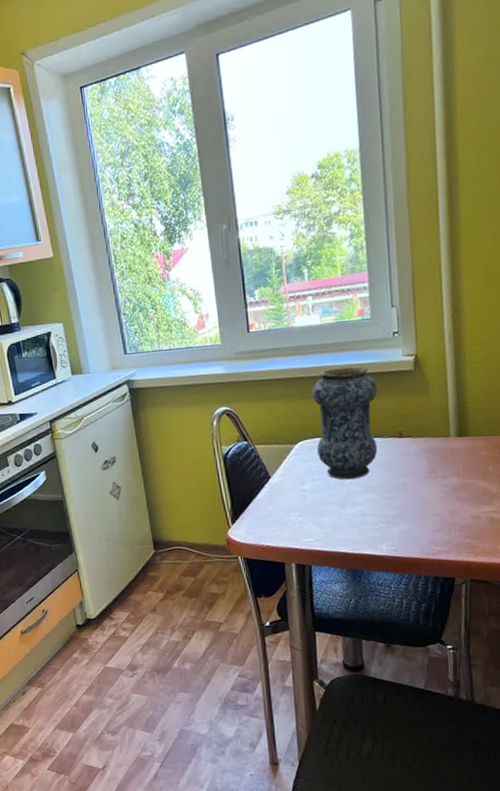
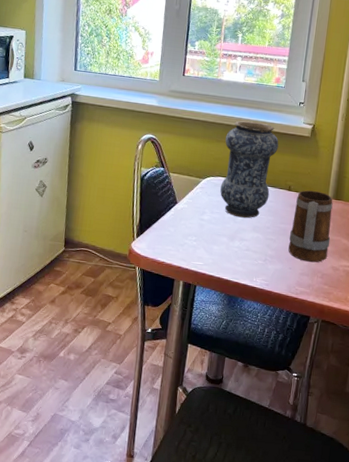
mug: none [411,431,463,516] -> present [288,190,333,263]

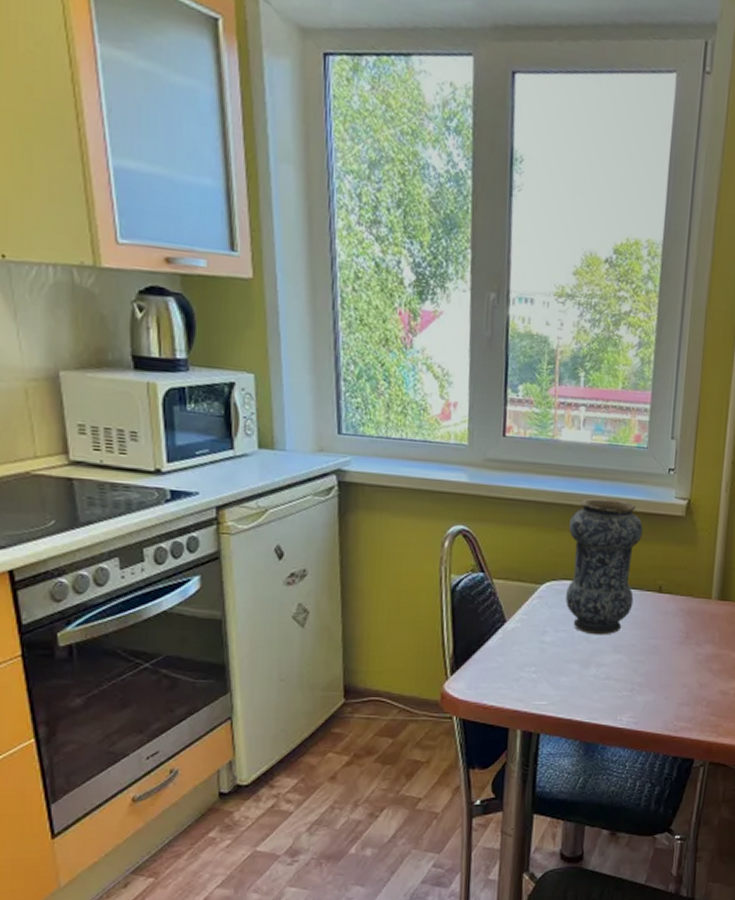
mug: present [288,190,333,263] -> none [662,590,718,687]

